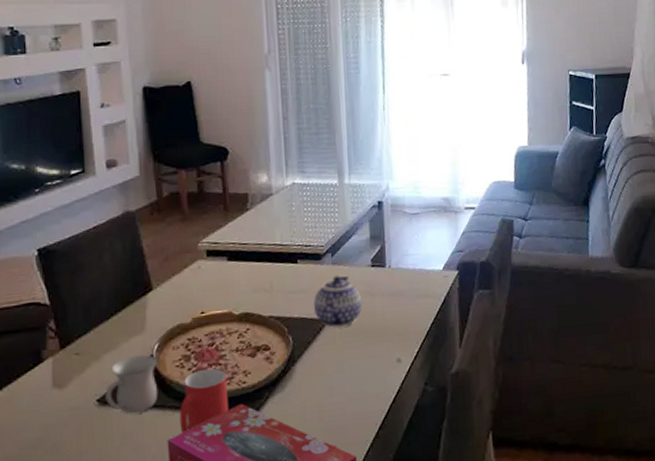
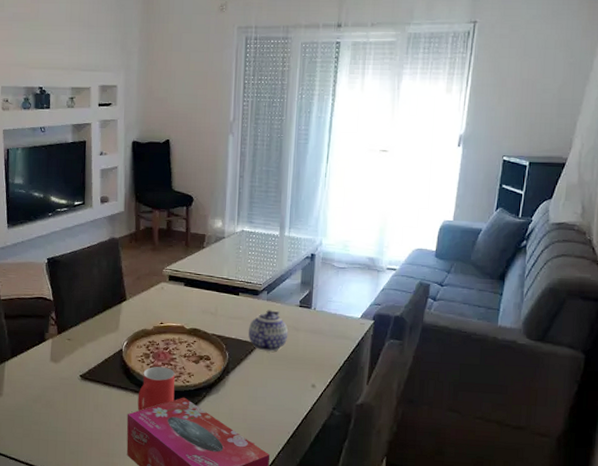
mug: present [105,355,158,414] -> none [86,348,125,391]

